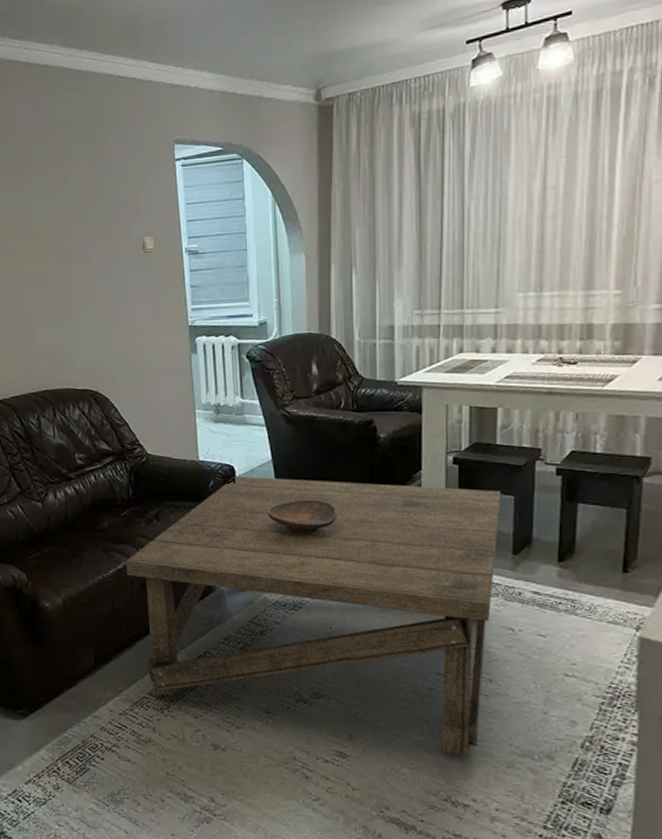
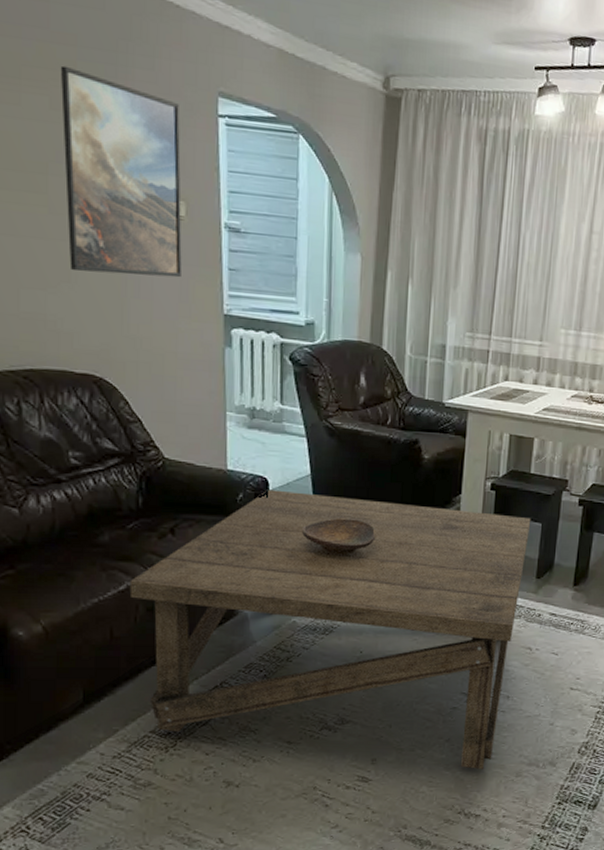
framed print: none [57,149,153,308] -> present [60,65,182,278]

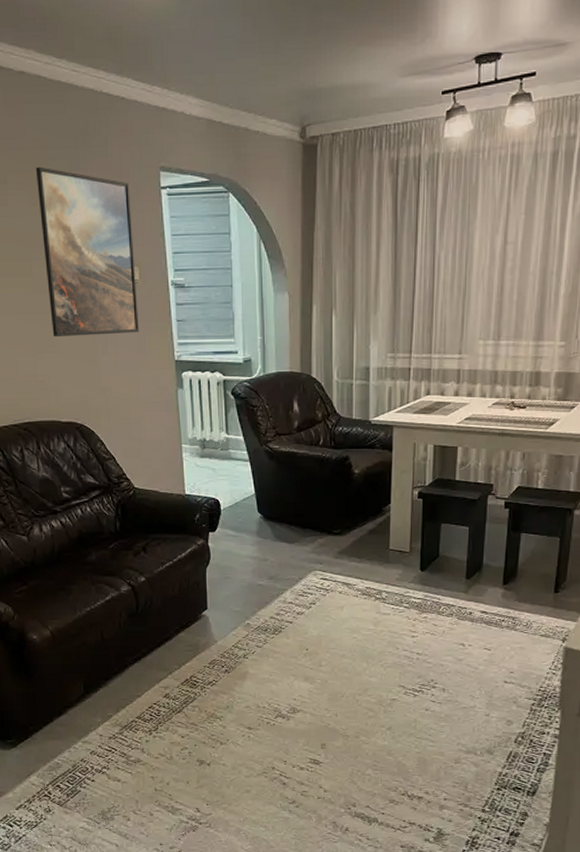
coffee table: present [129,489,531,770] -> none [113,509,459,756]
decorative bowl: present [302,518,376,555] -> none [251,531,315,564]

